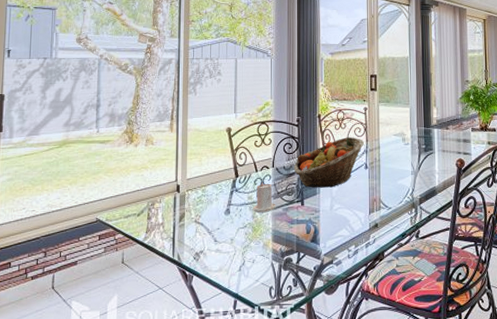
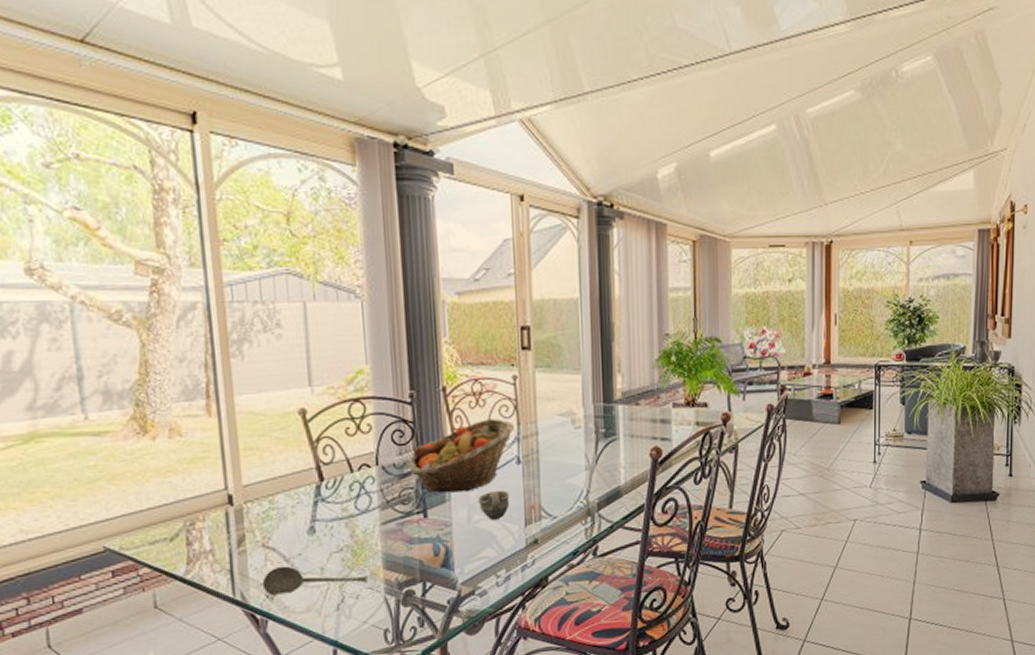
soupspoon: none [192,236,262,258] -> present [262,566,368,597]
candle: present [253,181,276,213] -> none [351,486,386,531]
cup: none [338,187,359,209] -> present [477,490,510,521]

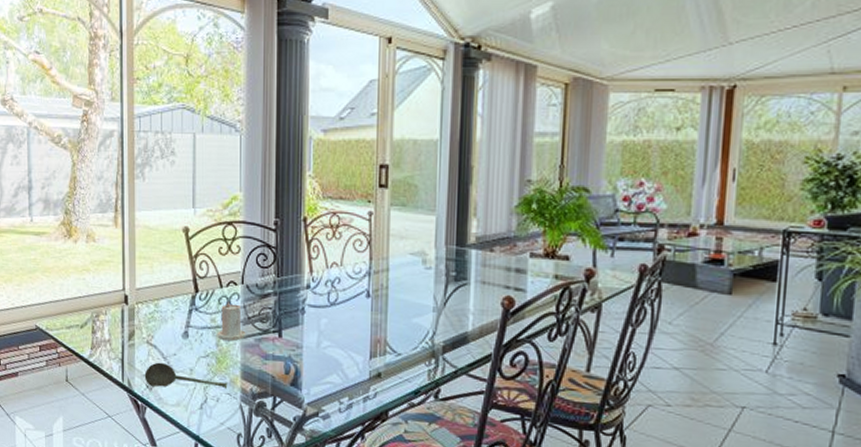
candle: none [351,486,386,531] -> present [217,301,246,342]
fruit basket: present [408,419,514,493] -> none [269,251,366,318]
cup: present [477,490,510,521] -> none [327,320,357,349]

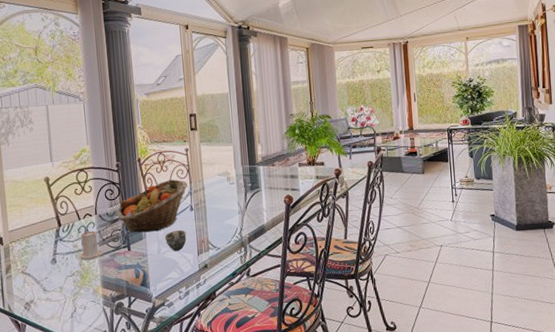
soupspoon: present [144,362,228,389] -> none [22,286,92,308]
fruit basket: none [269,251,366,318] -> present [117,179,188,233]
cup: none [327,320,357,349] -> present [164,229,187,252]

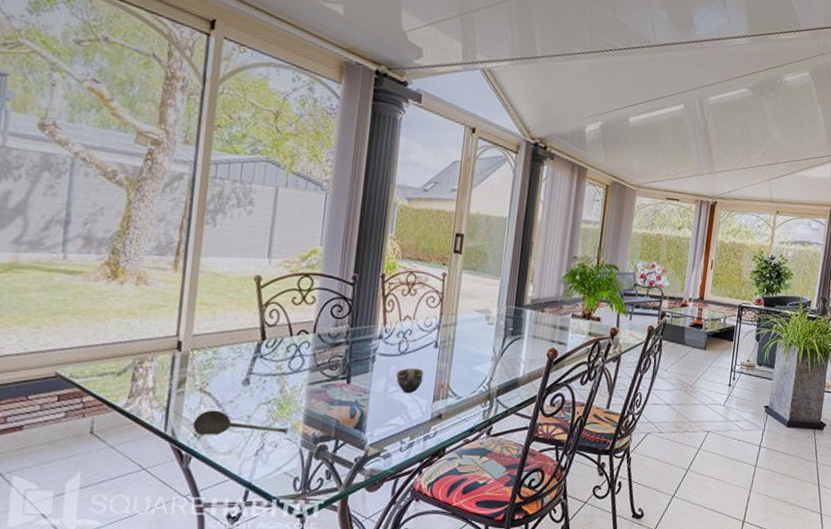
soupspoon: none [22,286,92,308] -> present [192,410,289,436]
candle: present [79,229,103,261] -> none [281,348,313,388]
fruit basket: present [117,179,188,233] -> none [341,306,437,366]

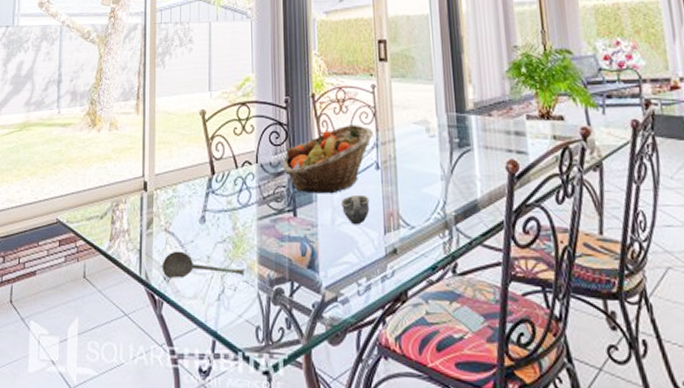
fruit basket: none [341,306,437,366] -> present [282,125,373,194]

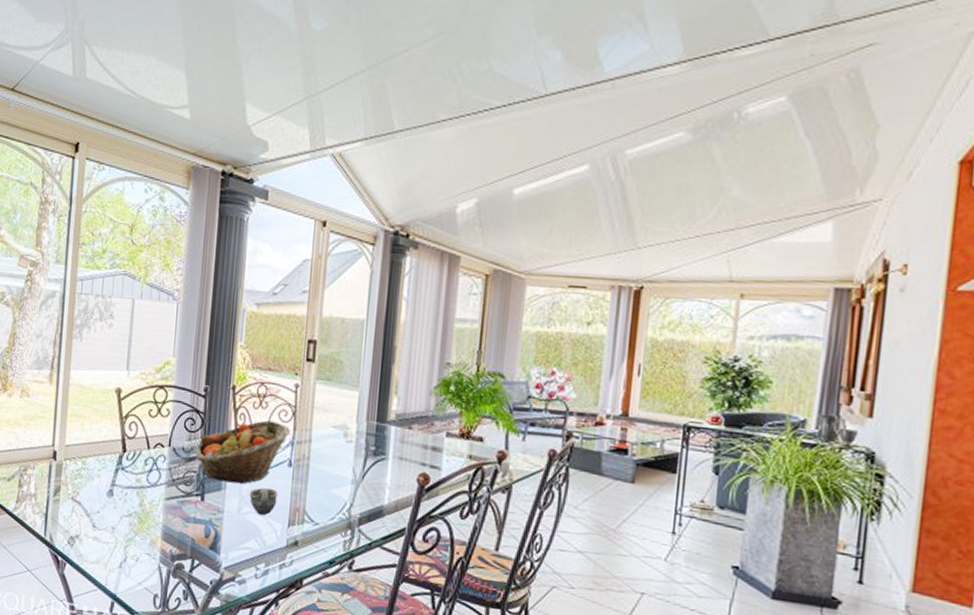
soupspoon: present [162,251,245,279] -> none [66,518,148,549]

